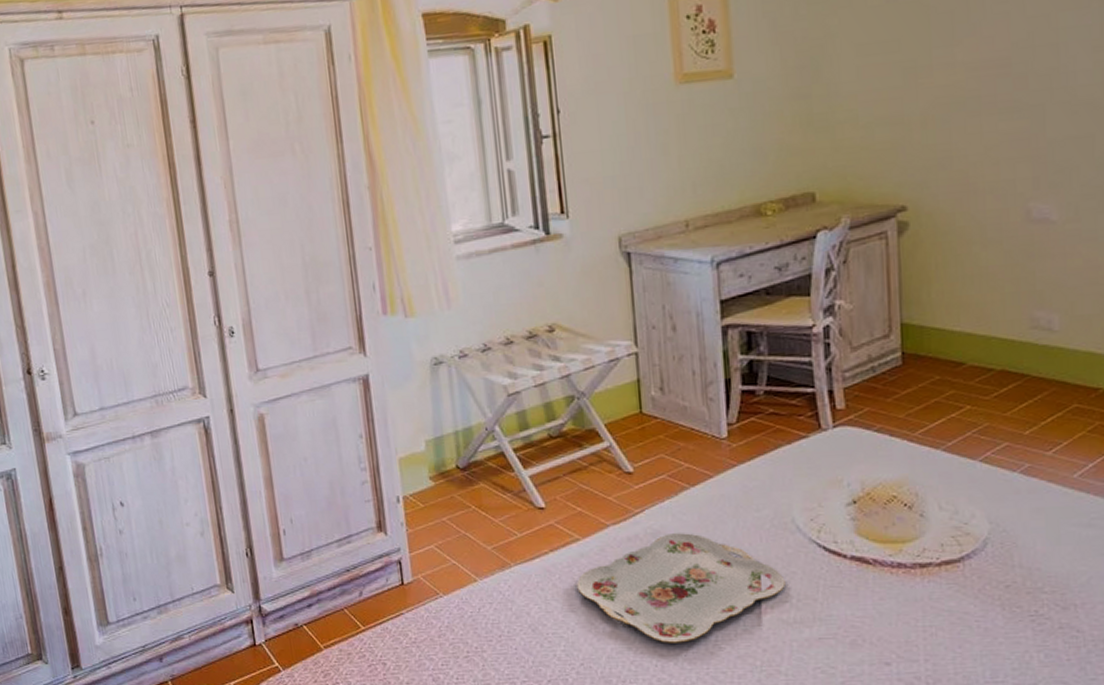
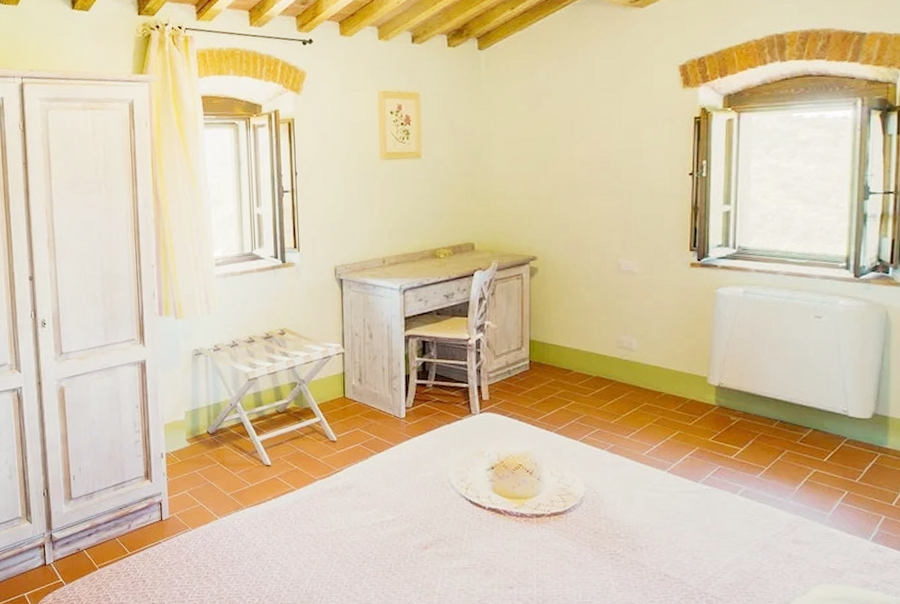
serving tray: present [577,533,786,643] -> none [291,487,442,569]

